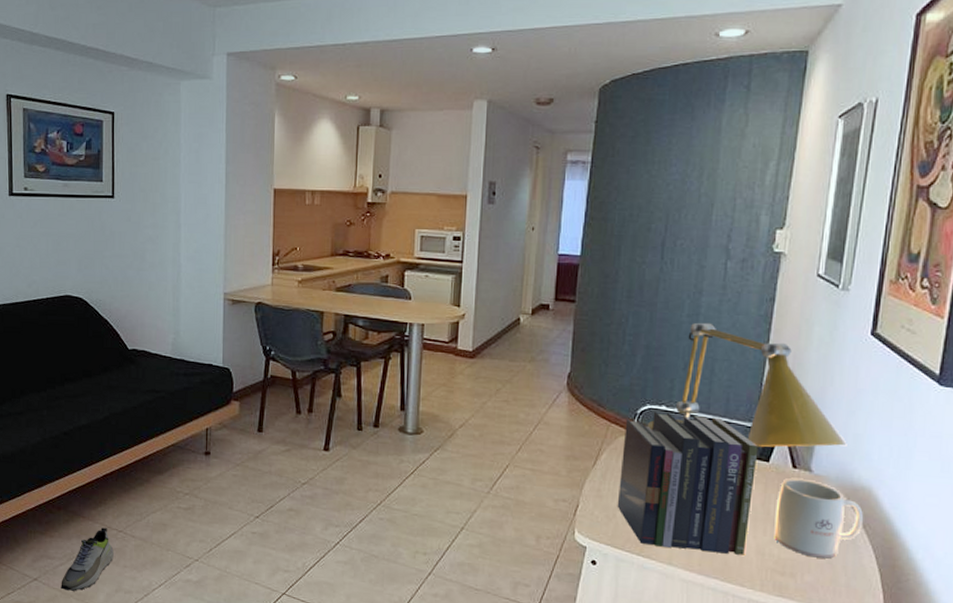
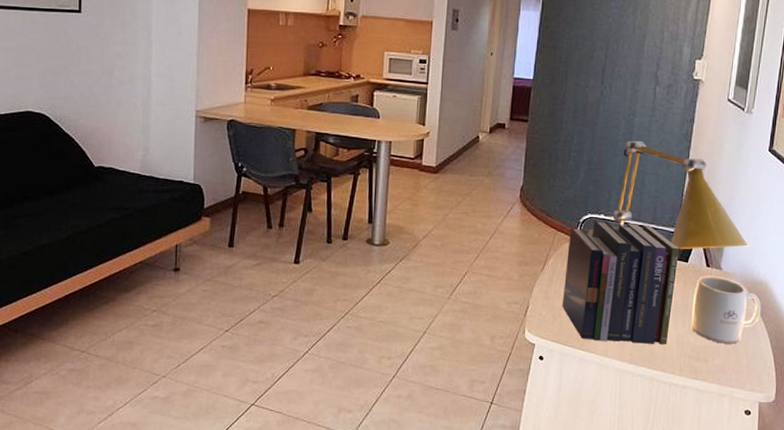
shoe: present [61,527,114,591] -> none [17,349,76,416]

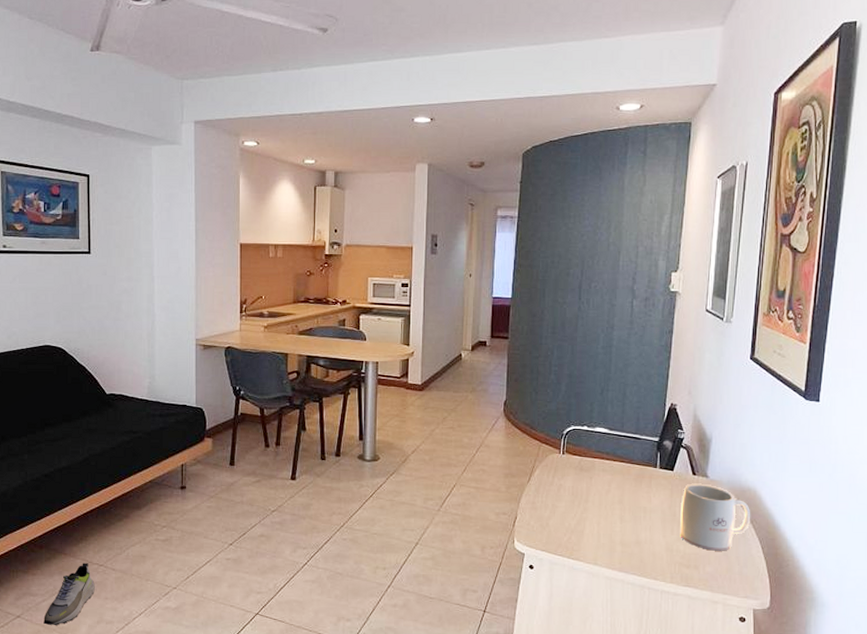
shoe: none [17,349,76,416] -> present [43,563,95,625]
books: present [561,219,680,345] -> none [549,431,664,553]
table lamp: present [588,140,748,250] -> none [572,353,734,459]

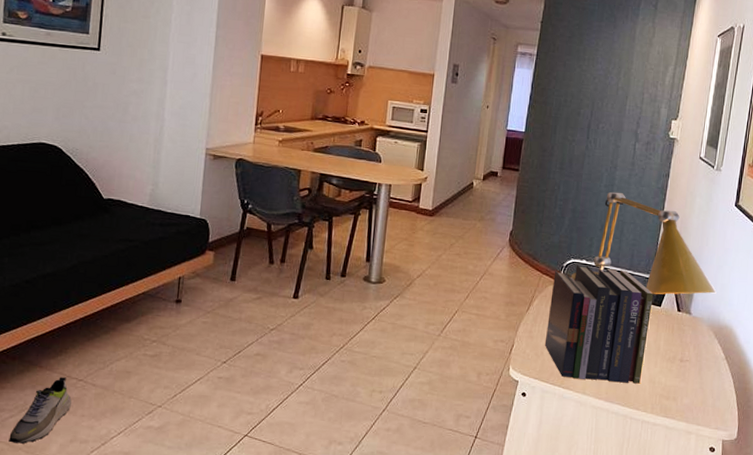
books: none [549,431,664,553] -> present [544,264,654,384]
table lamp: none [572,353,734,459] -> present [570,191,715,295]
mug: present [680,484,751,551] -> none [662,320,726,385]

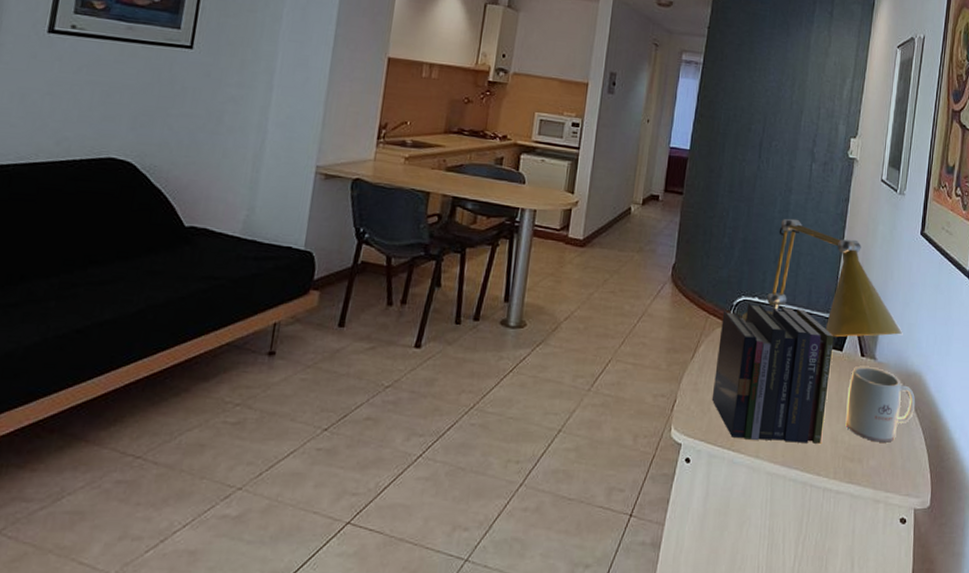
shoe: present [9,377,72,444] -> none [35,454,125,544]
mug: none [662,320,726,385] -> present [845,367,916,443]

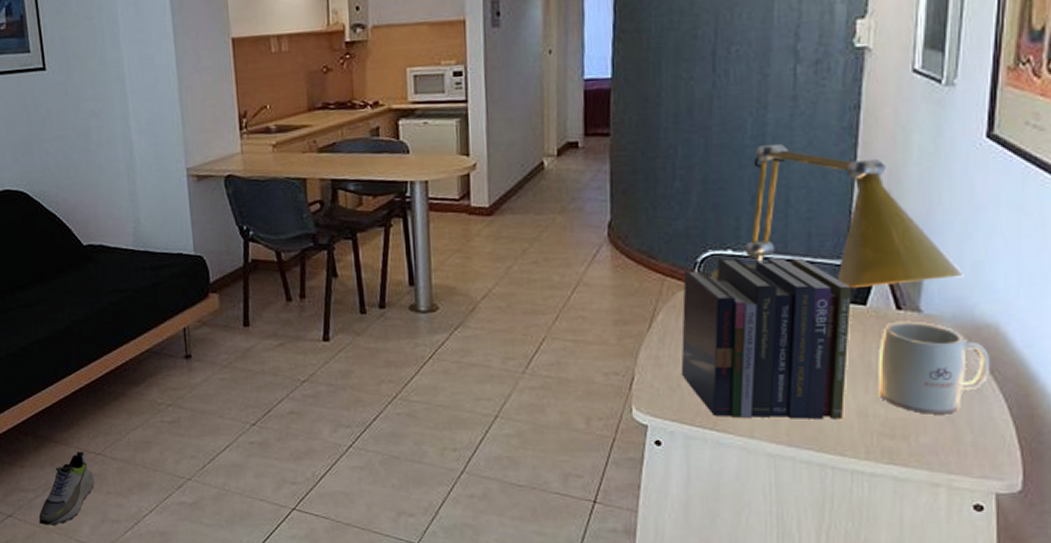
shoe: none [35,454,125,544] -> present [39,452,95,525]

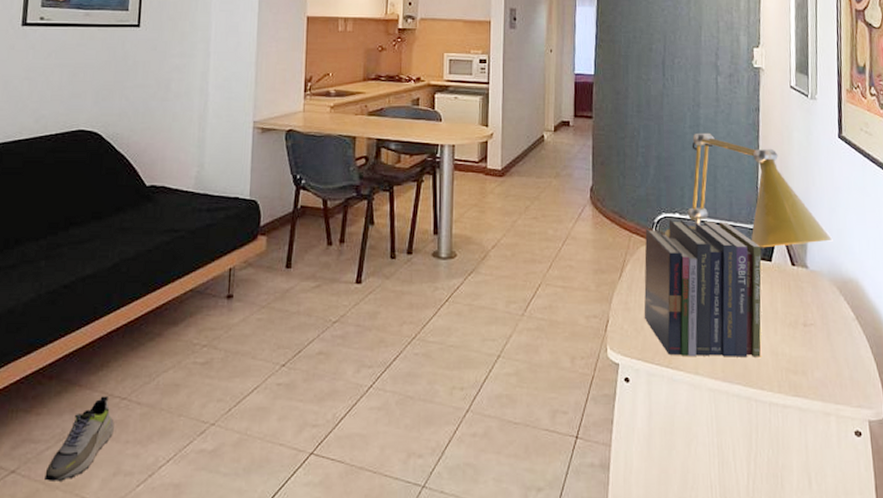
mug: present [878,322,991,414] -> none [782,276,856,353]

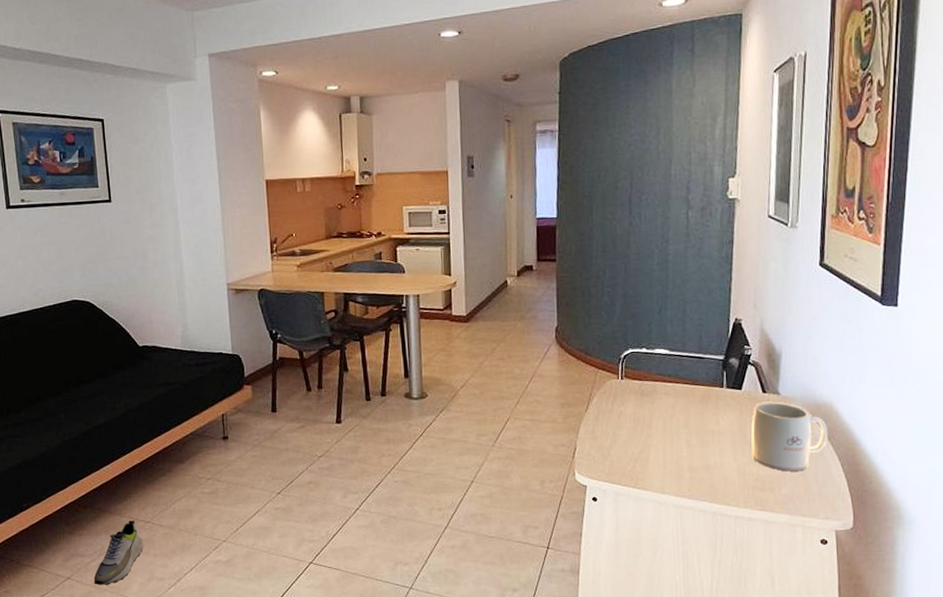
books: present [643,219,762,357] -> none [610,354,731,478]
table lamp: present [664,132,832,248] -> none [630,268,807,378]
mug: none [782,276,856,353] -> present [751,402,828,472]

